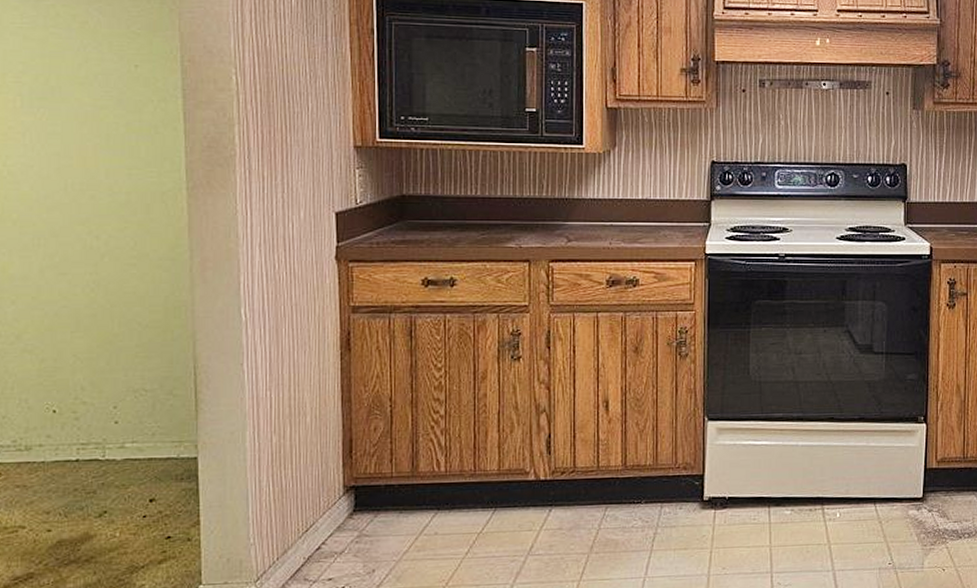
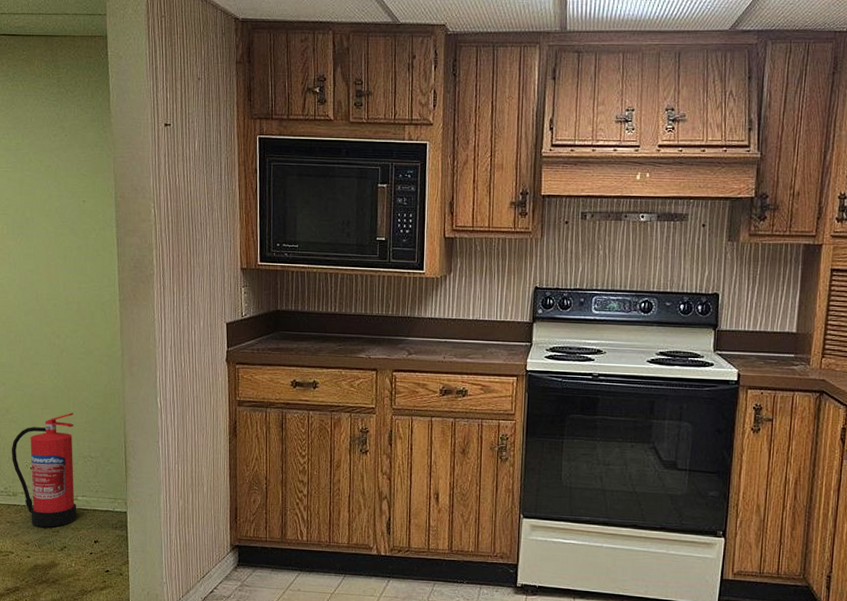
fire extinguisher: none [23,334,124,489] -> present [11,412,77,527]

